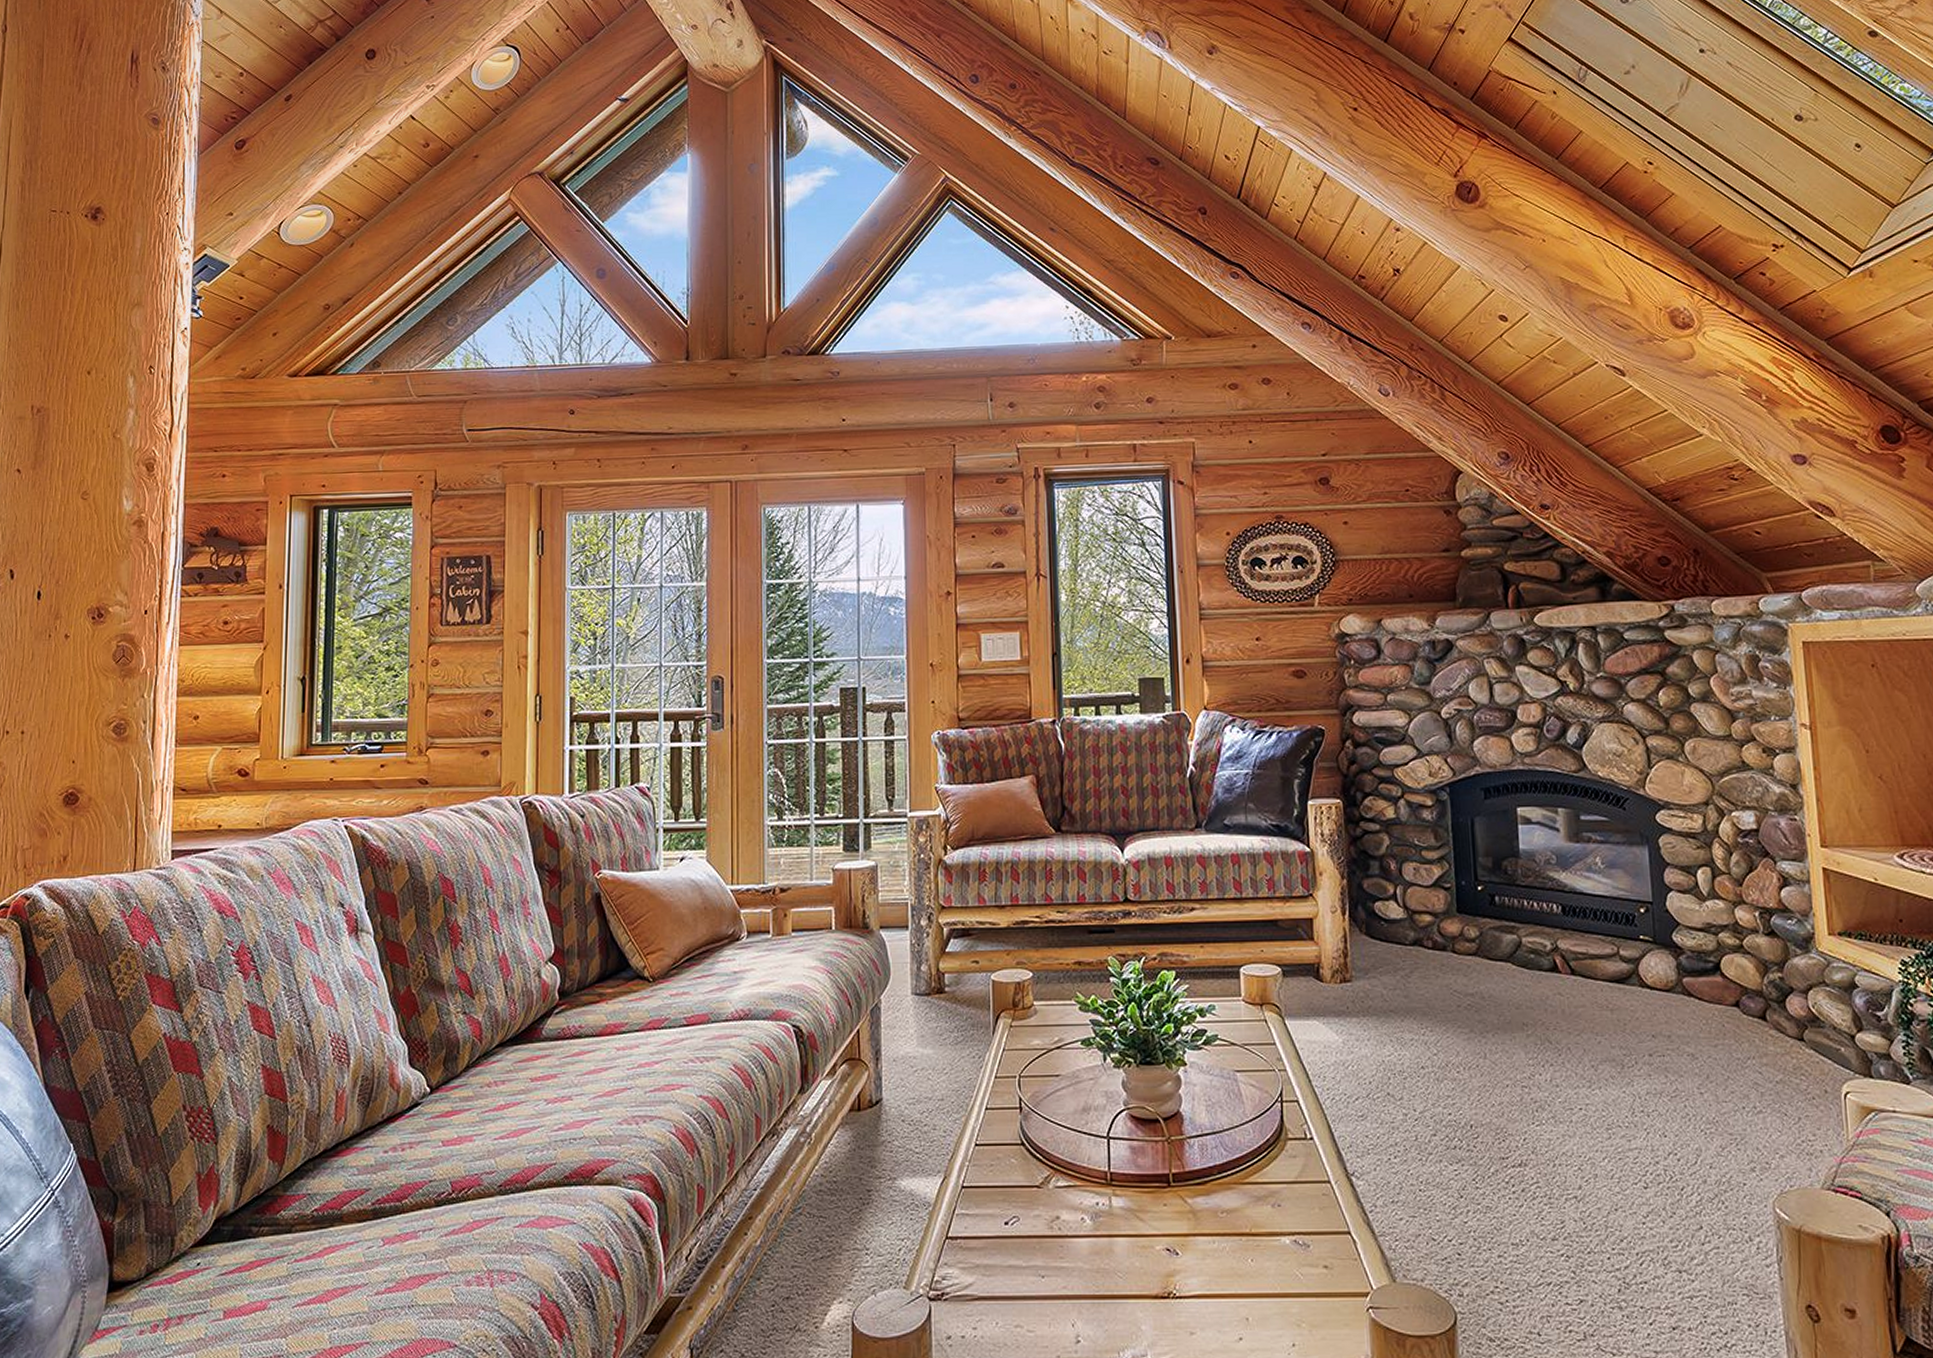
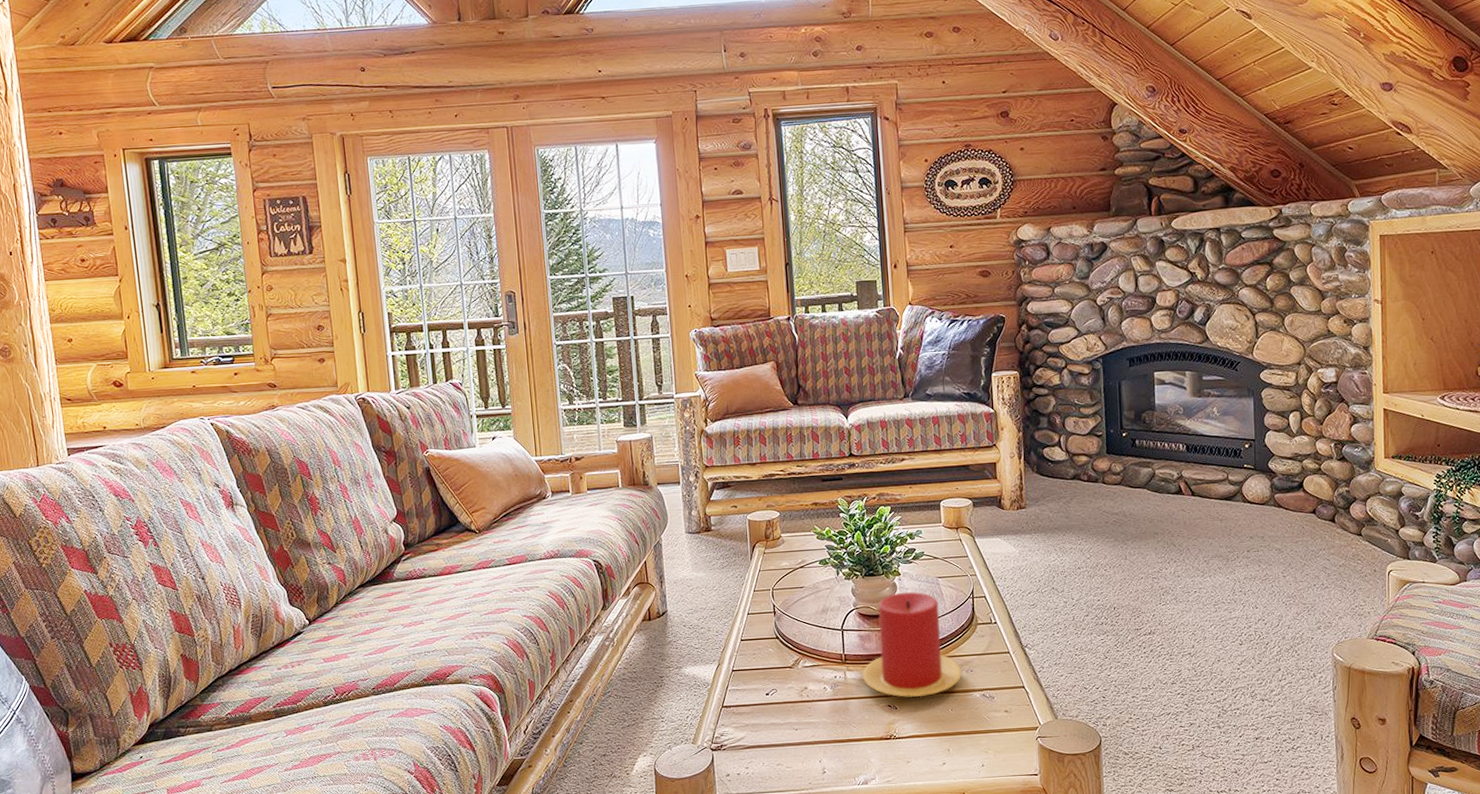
candle: none [1133,1089,1266,1240] -> present [862,591,962,698]

